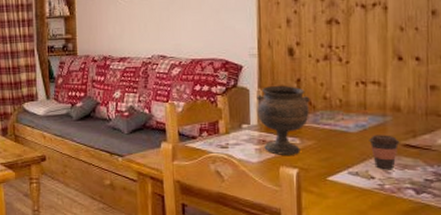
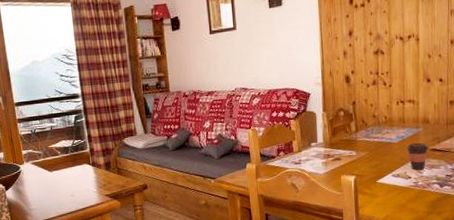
goblet: present [256,85,310,155] -> none [322,108,363,166]

